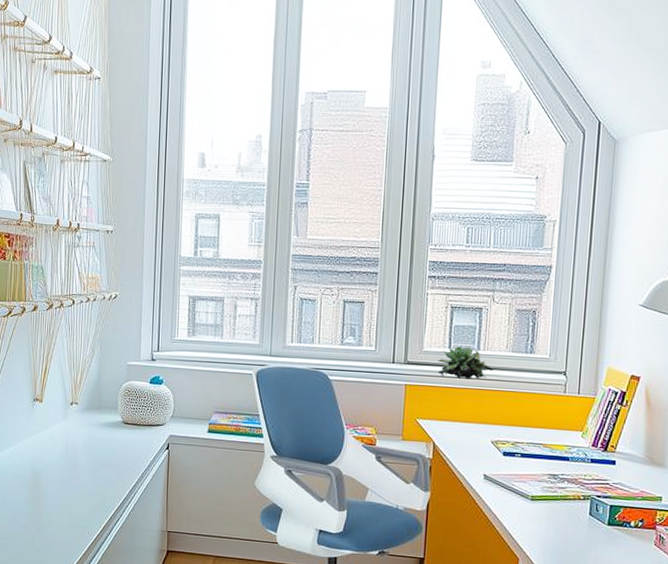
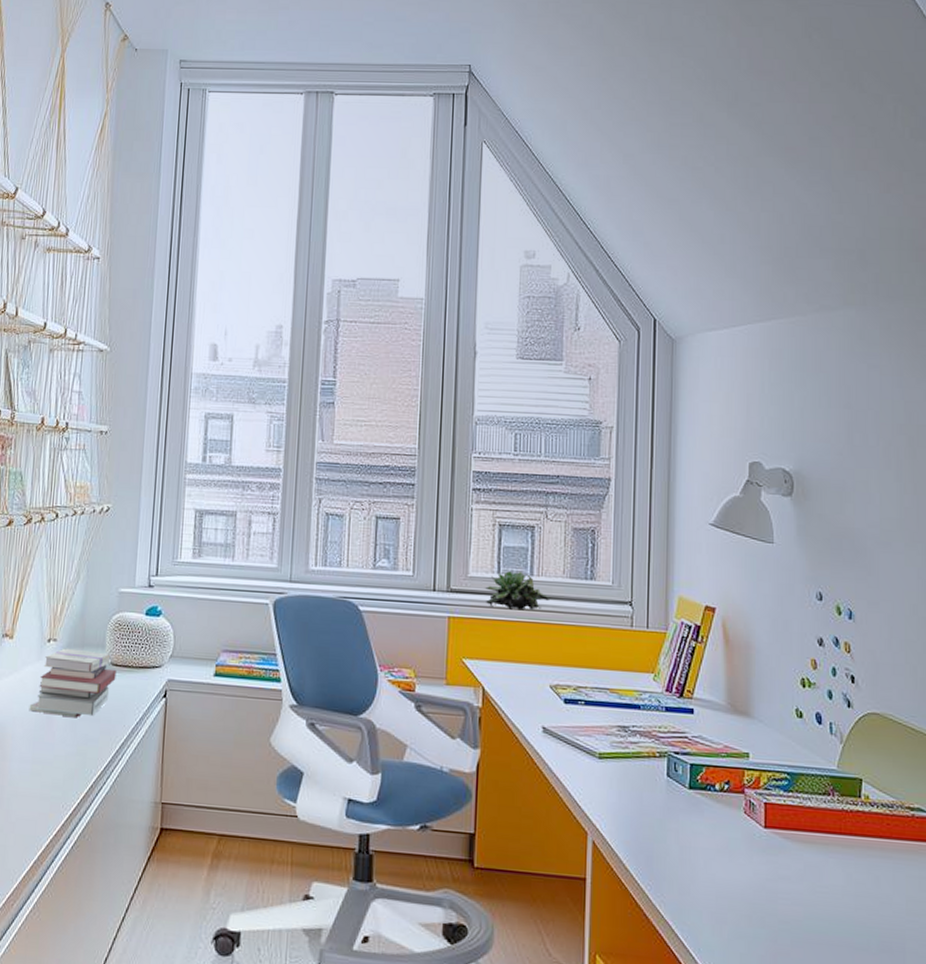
books: none [58,410,128,465] -> present [29,648,117,718]

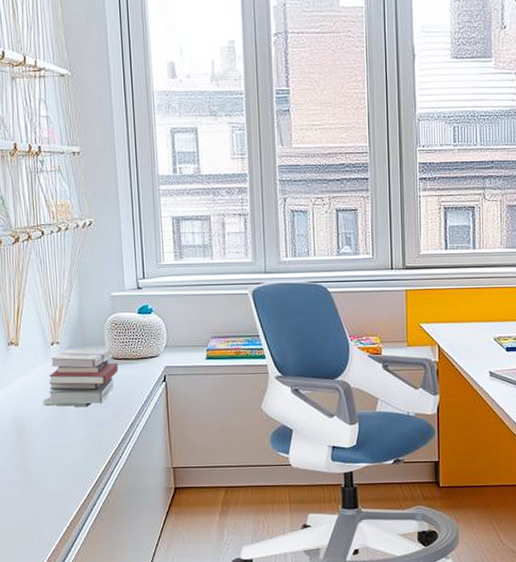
succulent plant: present [485,571,551,610] -> none [435,245,491,278]

